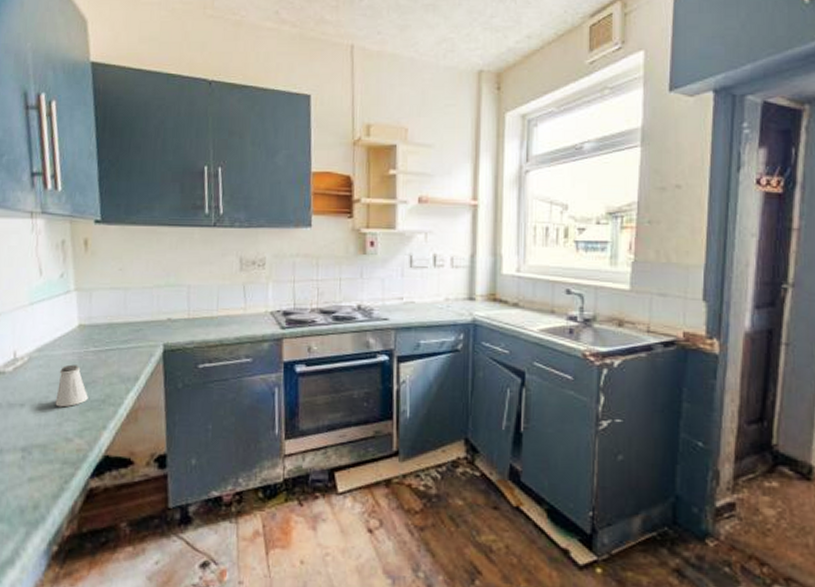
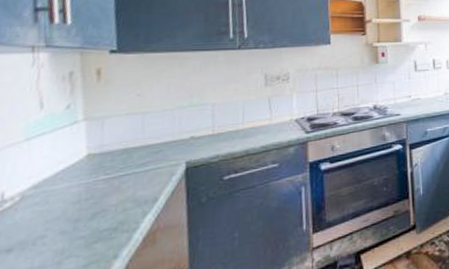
saltshaker: present [55,364,88,408] -> none [53,196,97,245]

